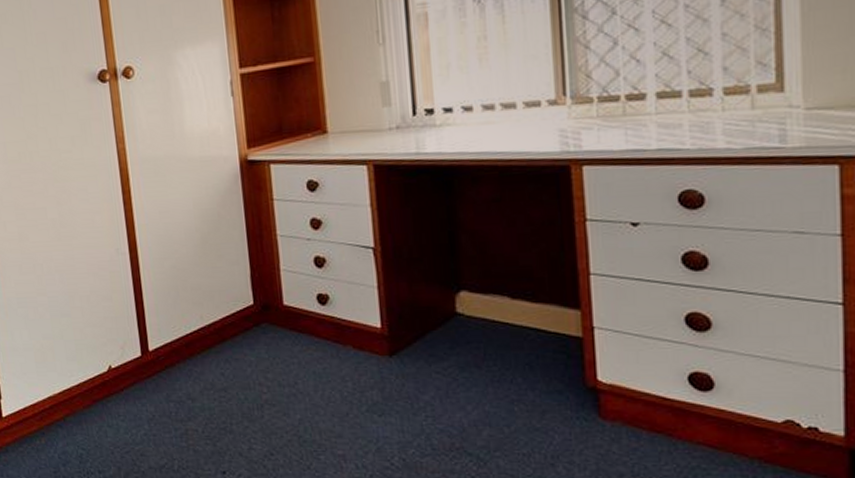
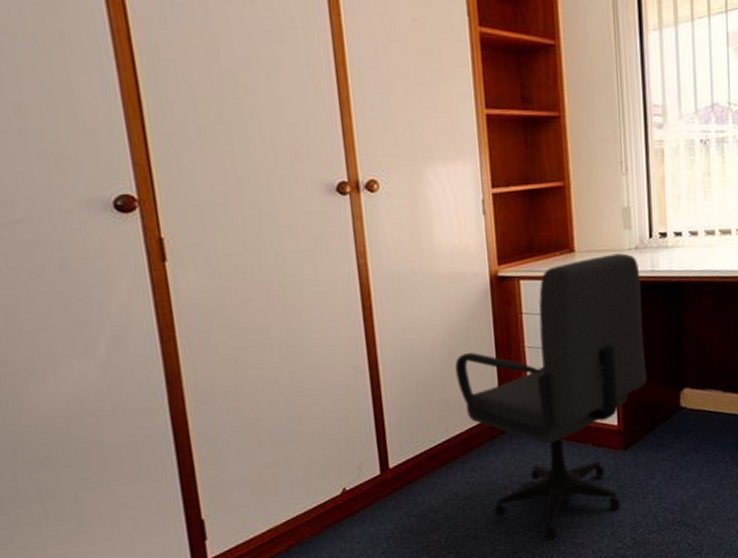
office chair: none [208,133,415,446] -> present [455,253,647,540]

